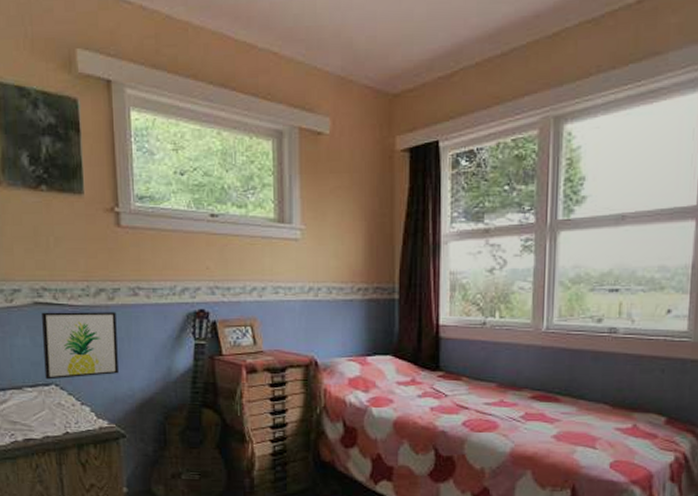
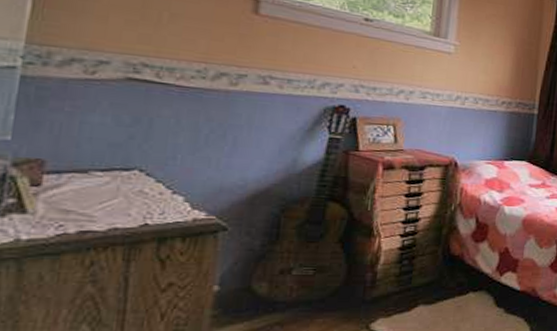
wall art: present [42,312,119,380] -> none [126,89,238,164]

